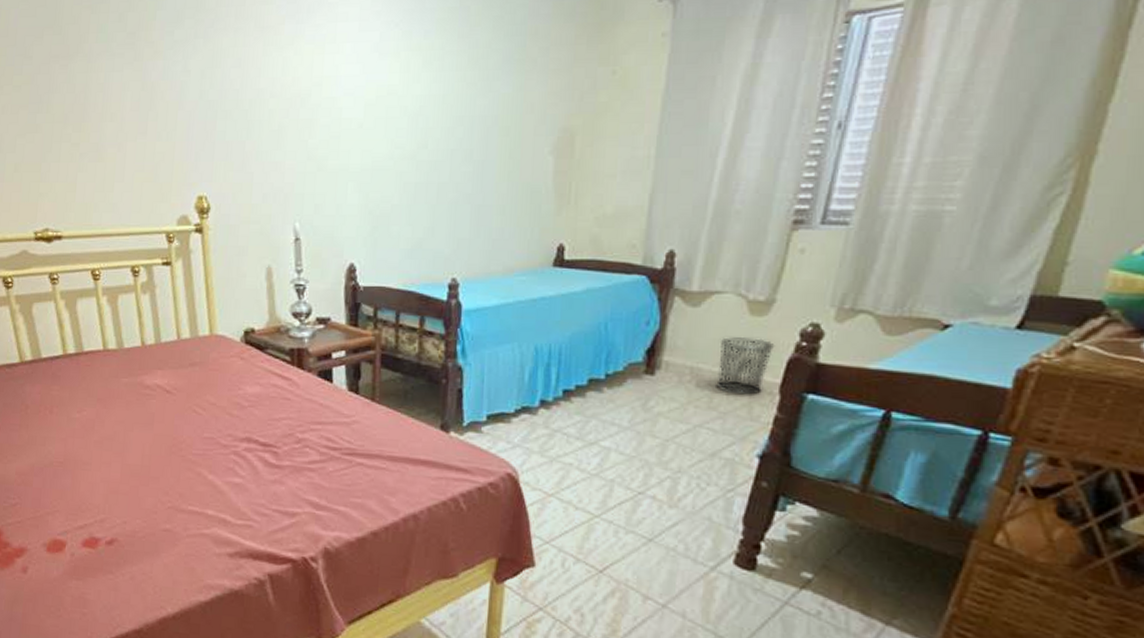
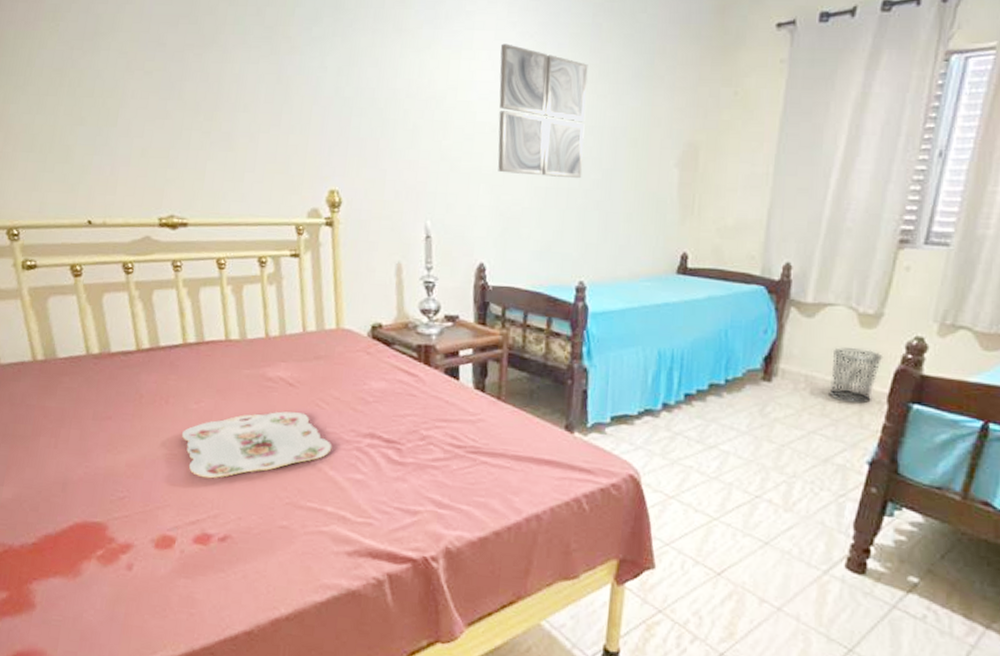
serving tray: none [67,418,210,485] -> present [182,411,332,479]
wall art: none [364,34,457,172] -> present [498,43,588,179]

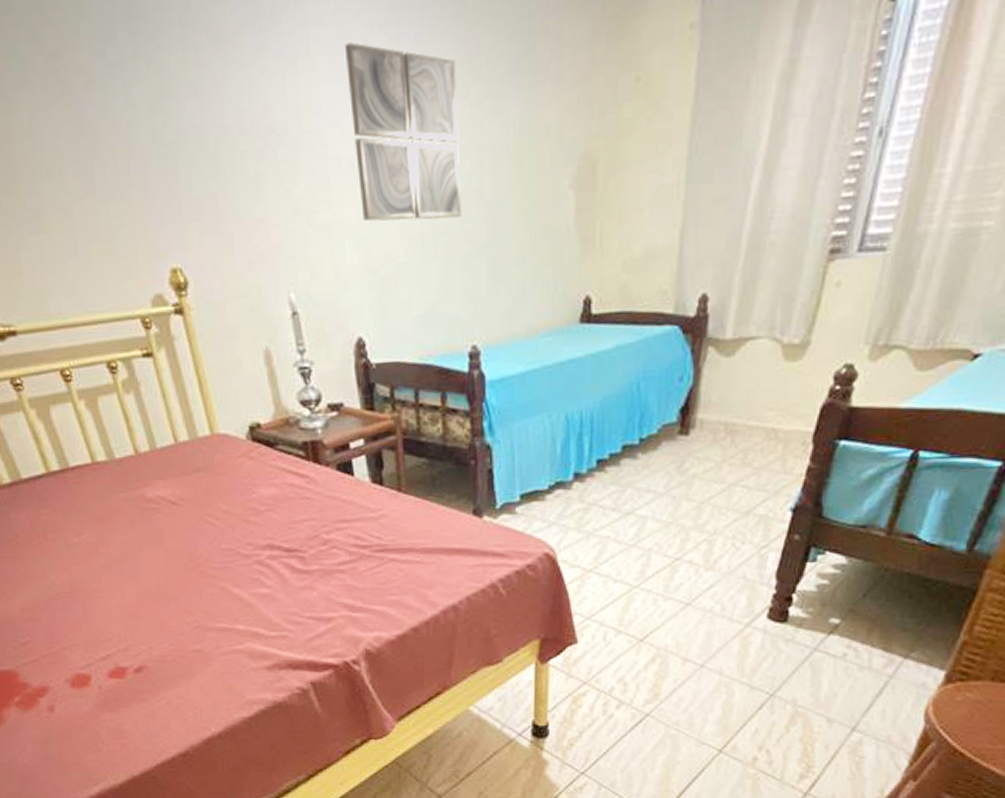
serving tray: present [182,411,332,479] -> none [70,532,232,613]
waste bin: present [829,347,883,404] -> none [750,385,809,448]

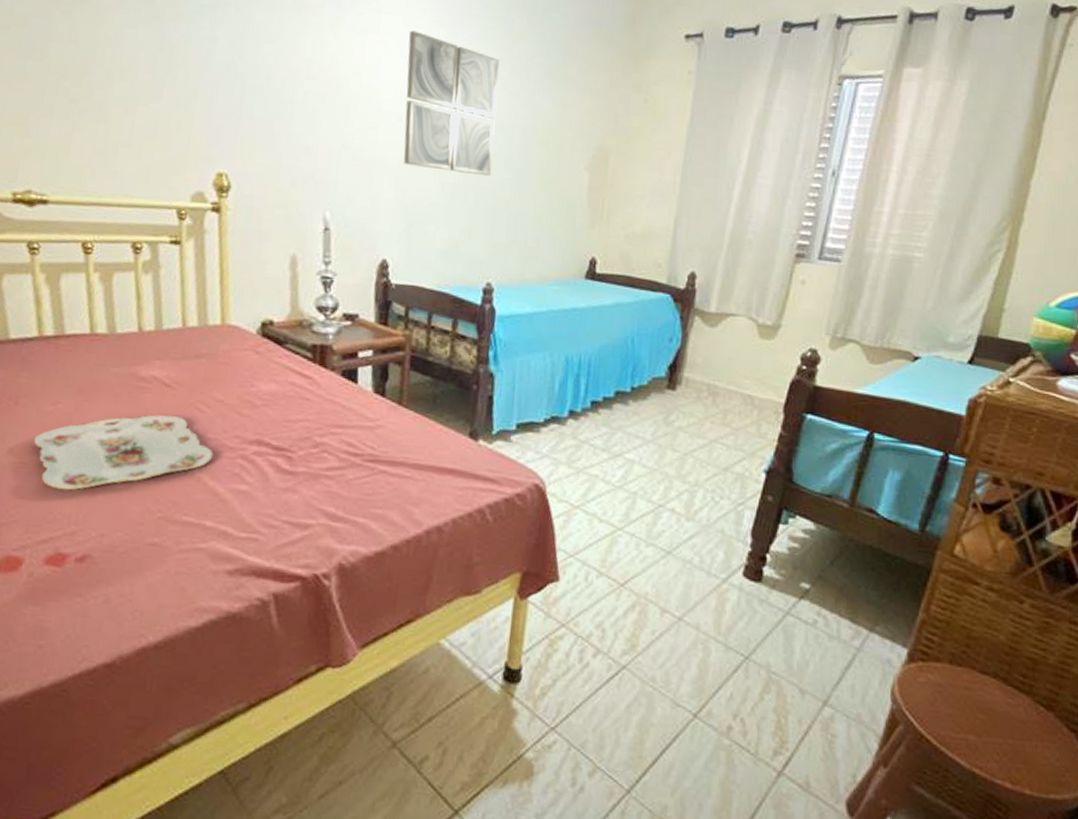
serving tray: none [70,532,232,613] -> present [34,415,214,491]

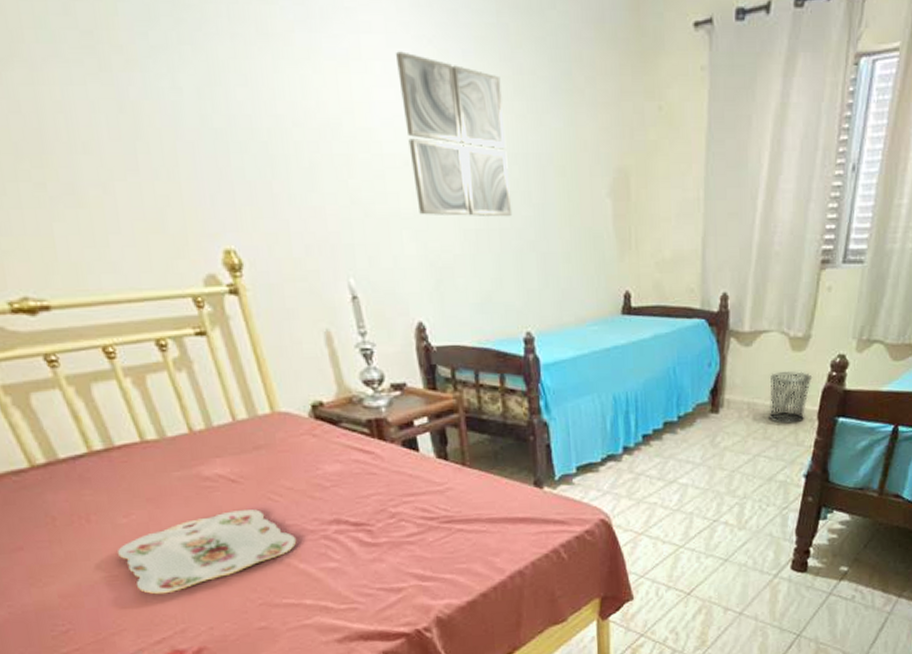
waste bin: none [730,357,780,414] -> present [769,371,813,424]

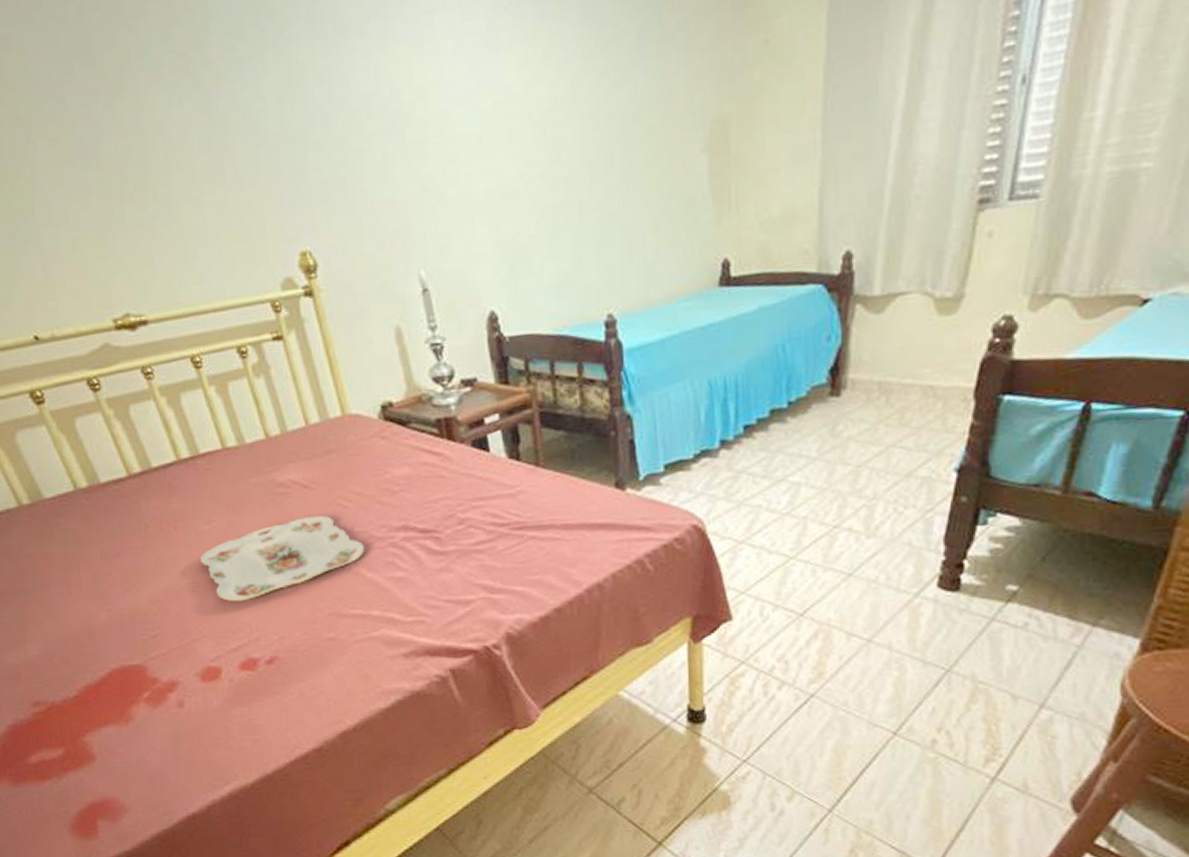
wall art: present [395,51,513,217] -> none [469,24,593,196]
waste bin: present [769,371,813,424] -> none [907,340,967,406]

